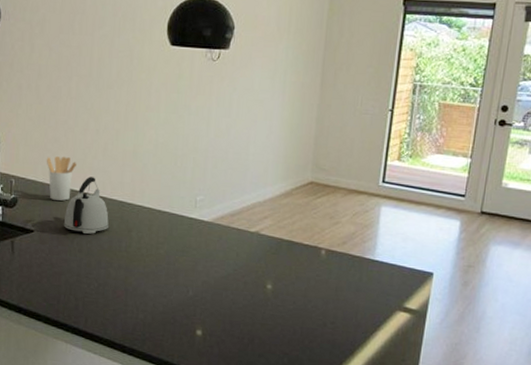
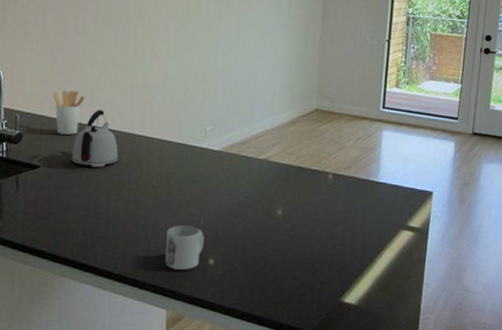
mug: none [153,294,192,340] -> present [165,225,204,270]

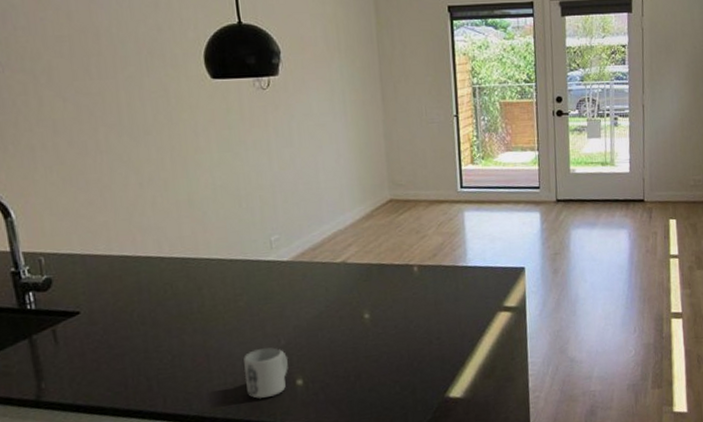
utensil holder: present [52,90,86,135] -> none [81,219,123,272]
kettle: present [71,110,118,167] -> none [116,236,173,303]

